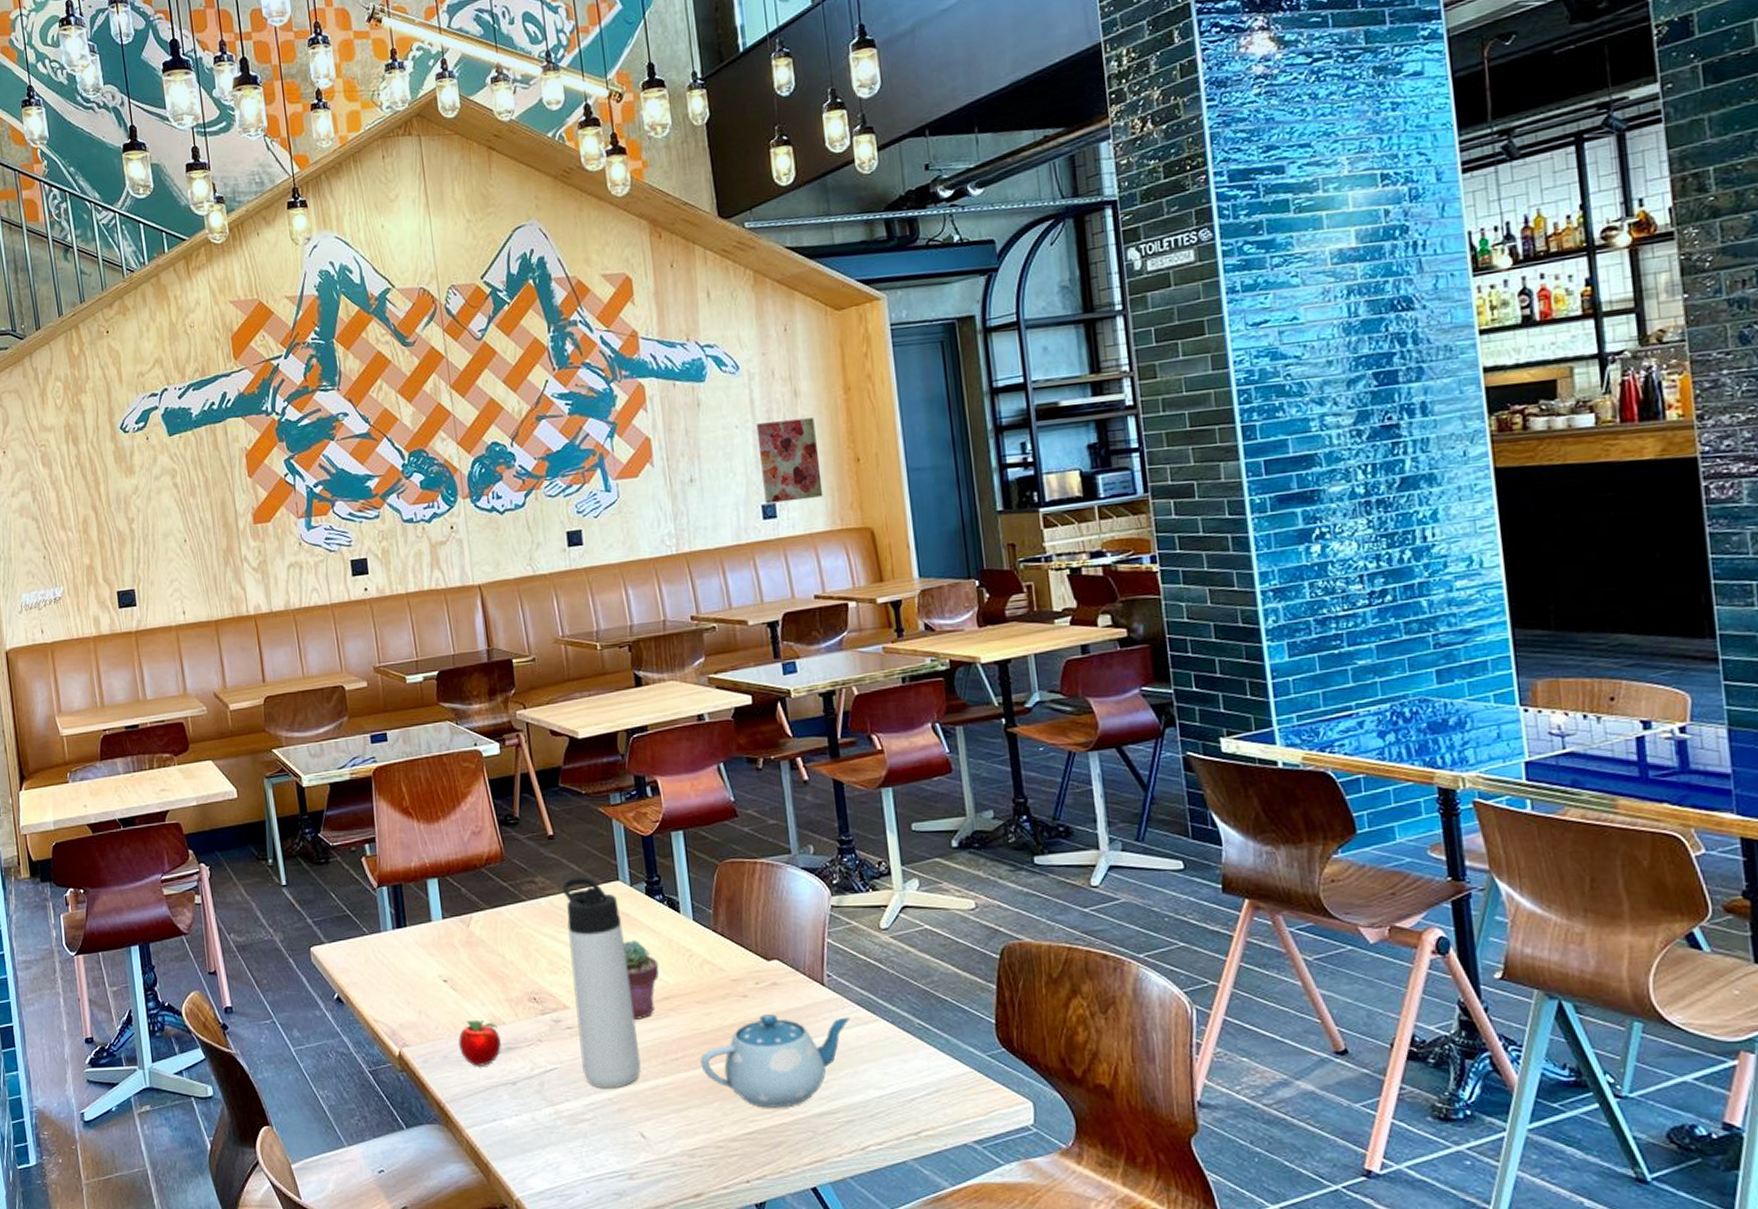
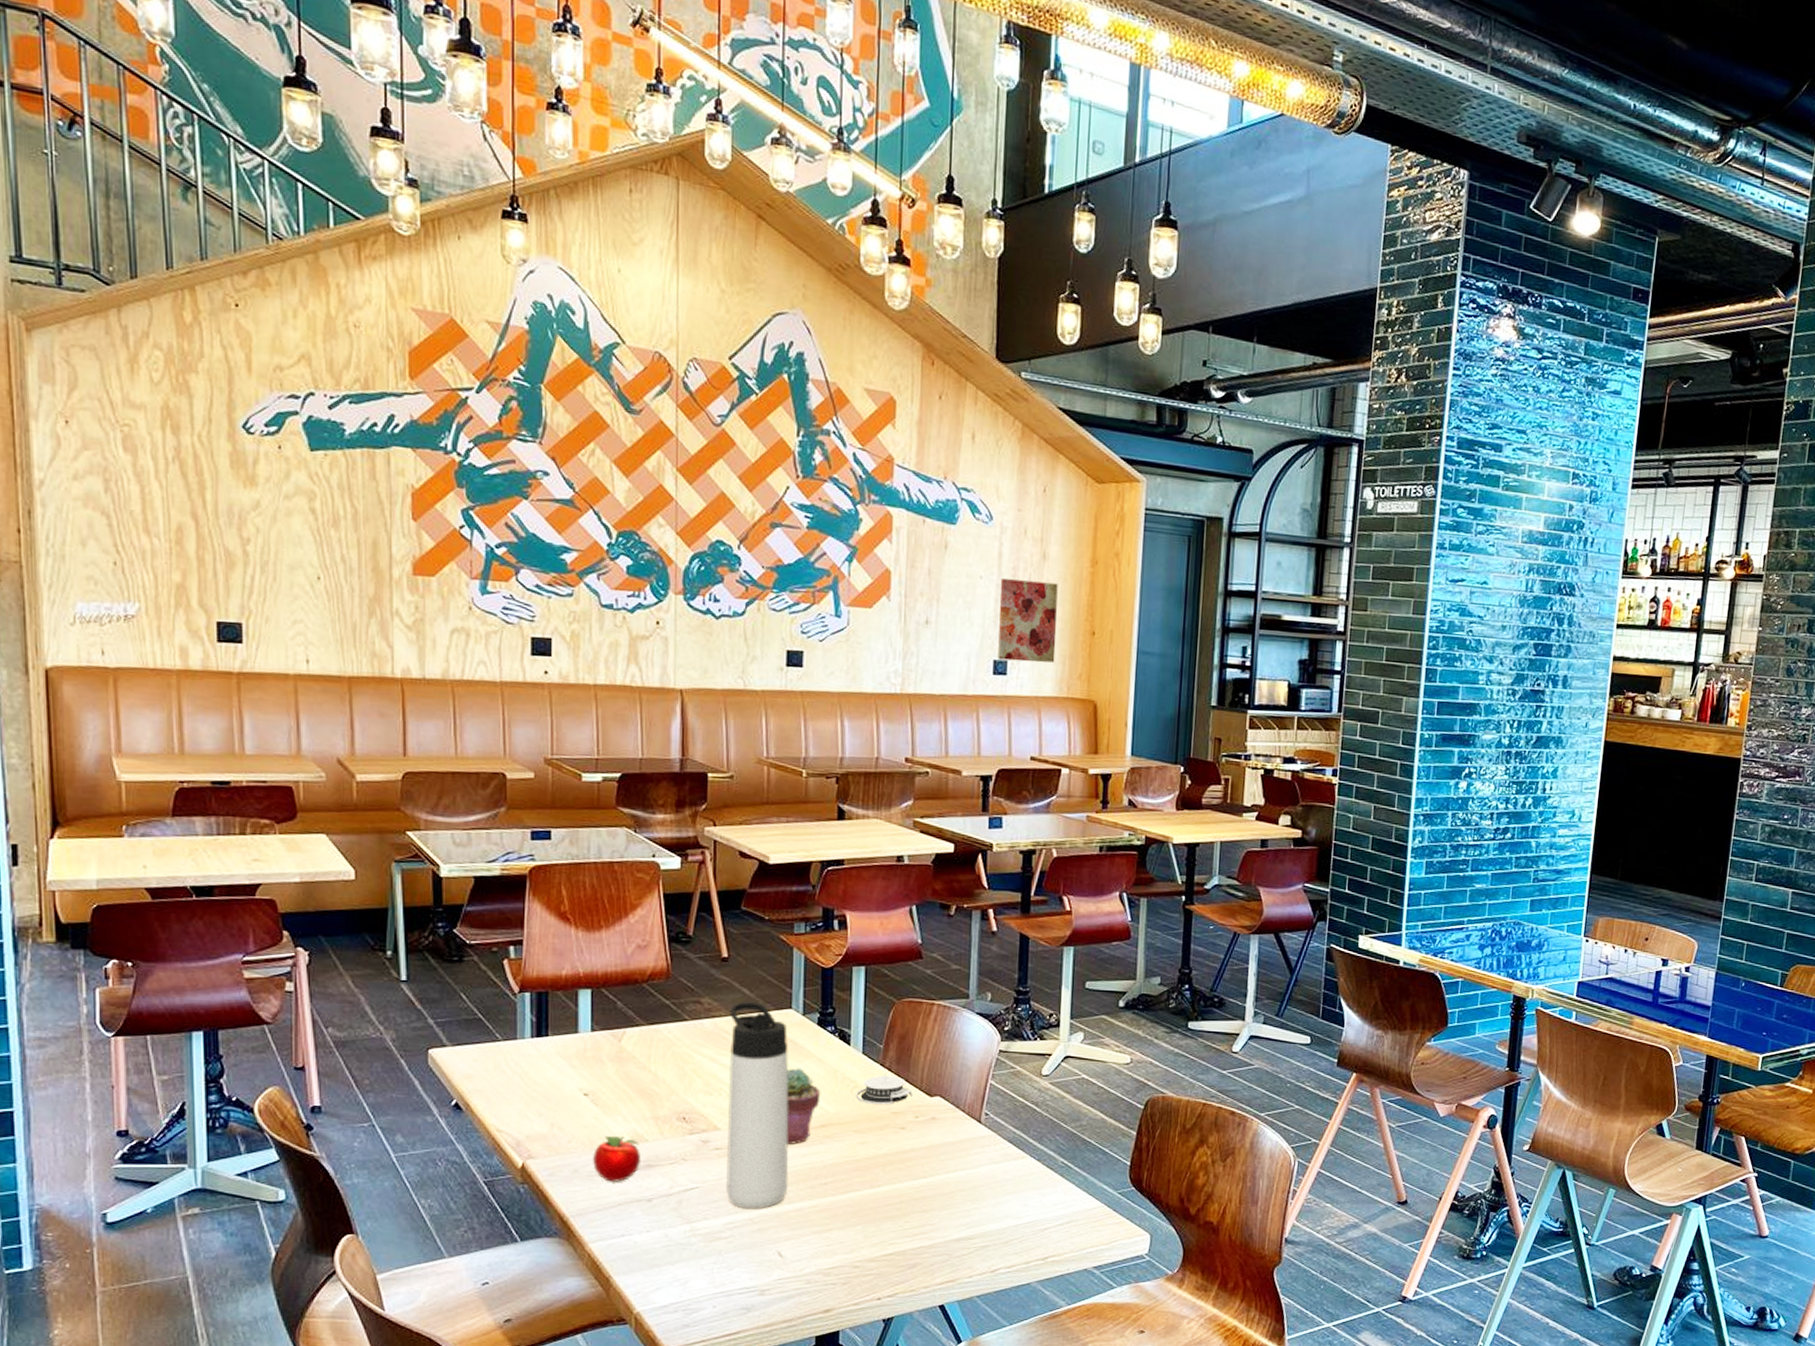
architectural model: none [693,940,749,973] -> present [856,1074,912,1105]
teapot: present [700,1014,851,1108] -> none [849,1146,1001,1232]

